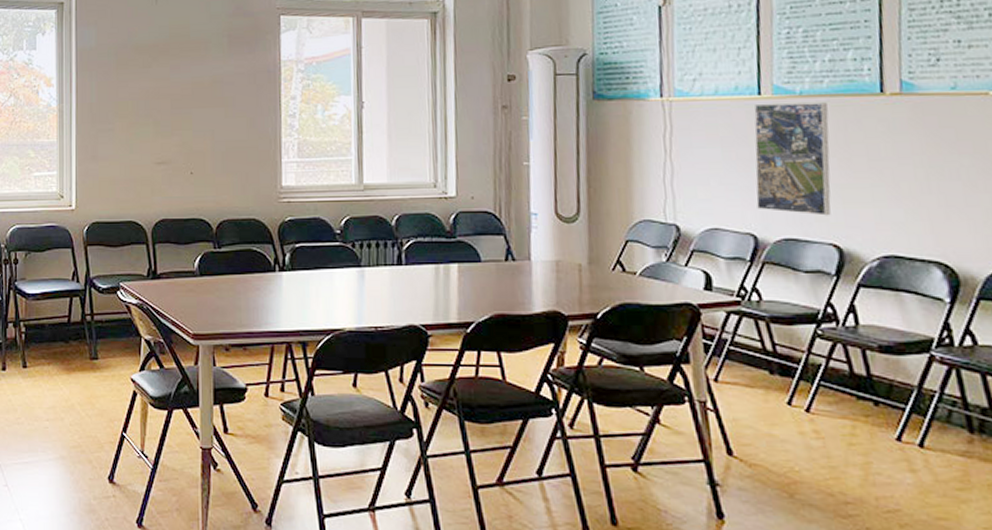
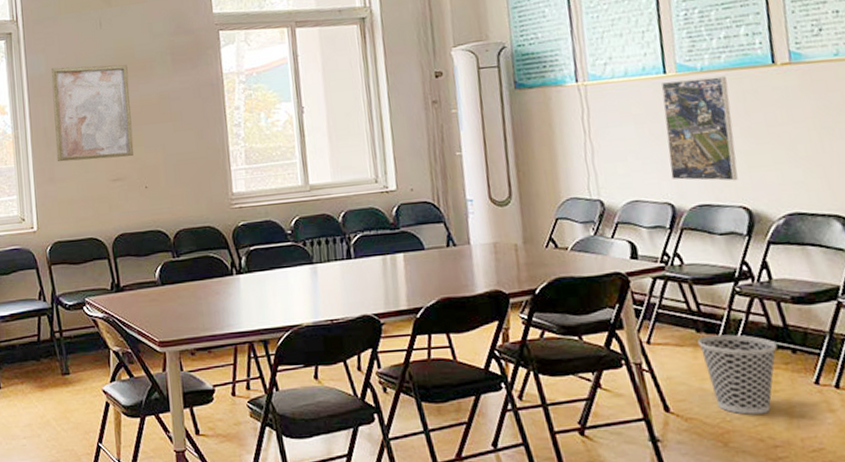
wall art: none [101,42,182,141] -> present [51,64,134,162]
wastebasket: none [770,379,858,467] -> present [698,334,777,415]

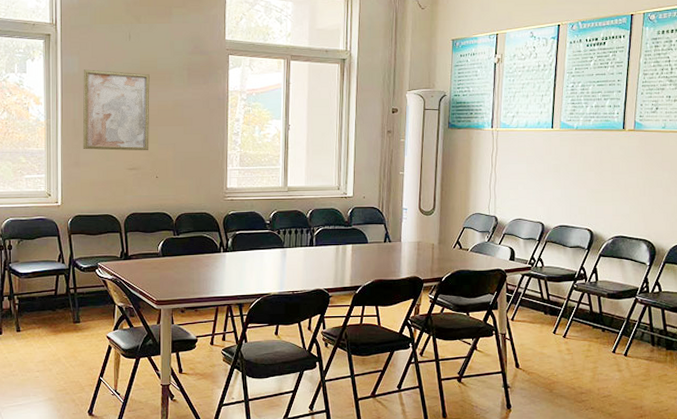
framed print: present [661,76,738,181] -> none [545,134,592,210]
wastebasket: present [698,334,777,415] -> none [544,317,594,371]

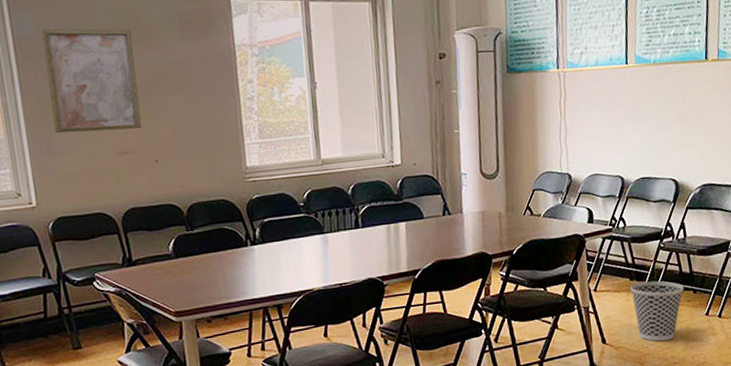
wastebasket: none [544,317,594,371] -> present [630,280,684,342]

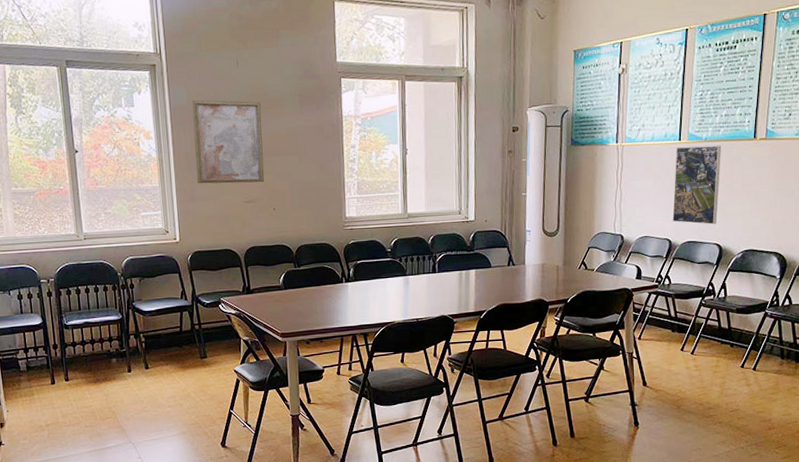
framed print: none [623,68,672,158] -> present [672,145,721,225]
wastebasket: present [630,280,684,342] -> none [672,333,722,388]

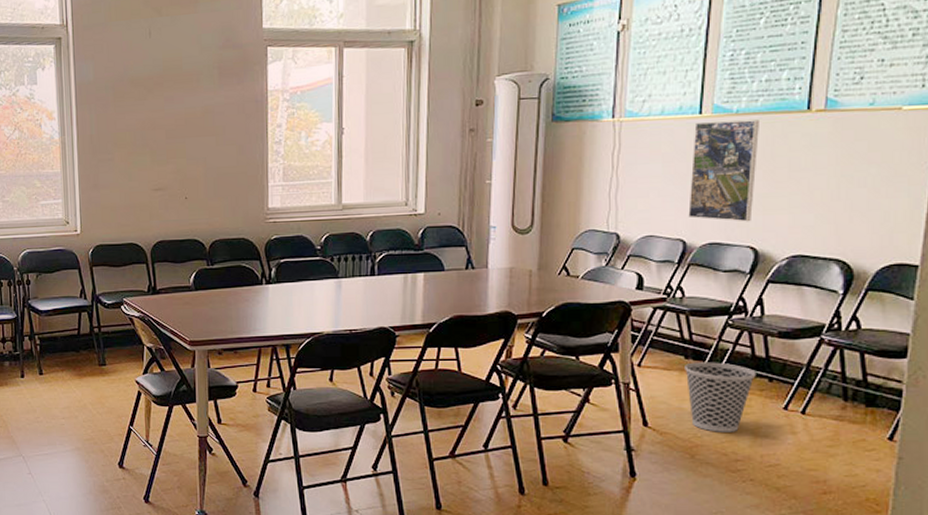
wall art: present [192,100,265,184] -> none [99,75,176,170]
wastebasket: none [672,333,722,388] -> present [685,362,756,432]

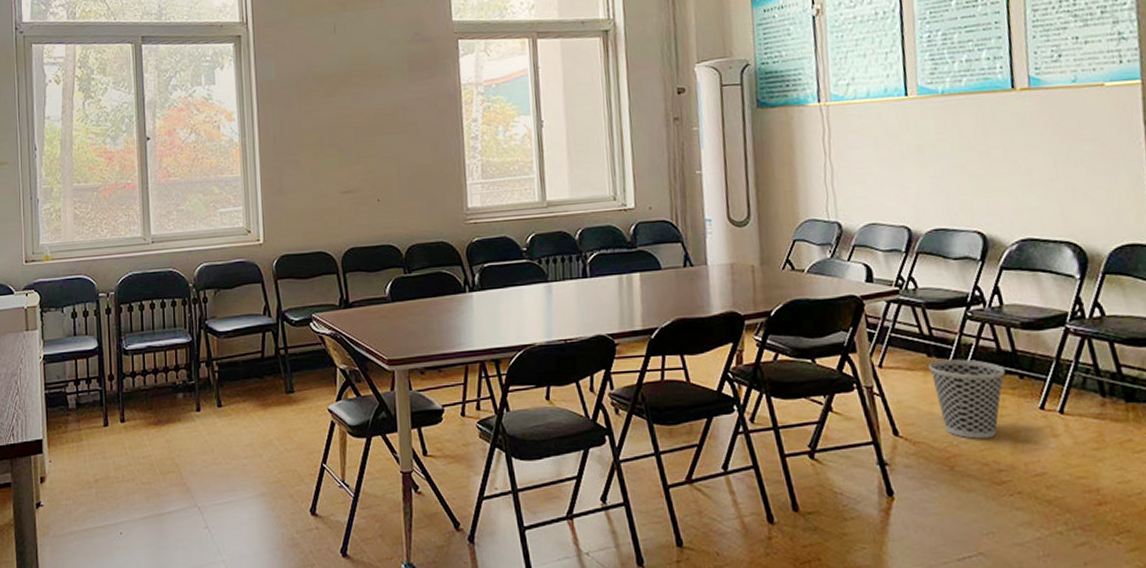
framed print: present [688,120,759,222] -> none [902,100,974,206]

